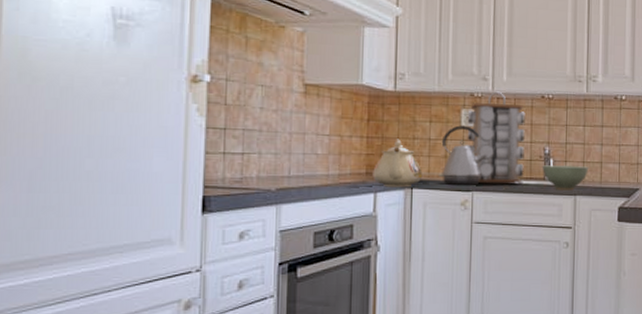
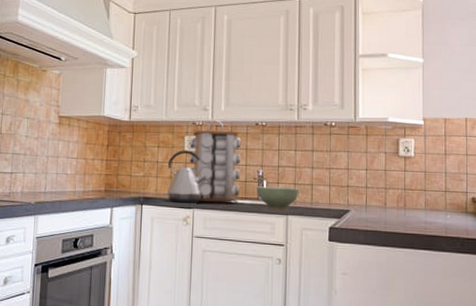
teapot: present [372,138,423,188] -> none [110,161,151,204]

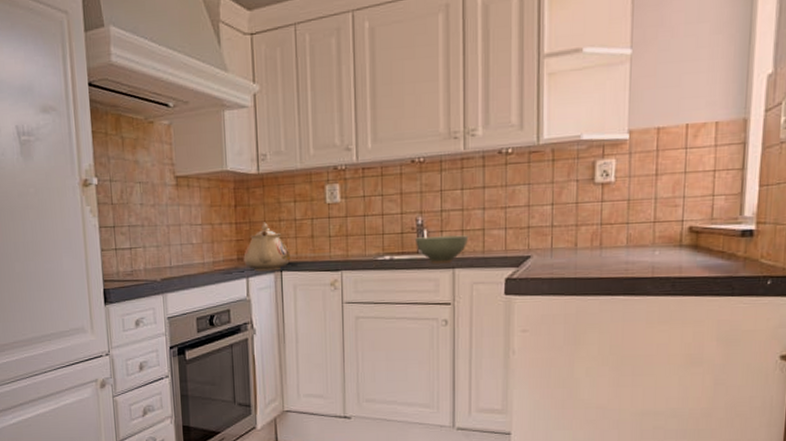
teapot: none [110,161,151,204] -> present [243,222,291,272]
kettle: present [165,150,207,204] -> none [307,202,355,266]
spice rack: present [189,120,241,203] -> none [332,161,395,262]

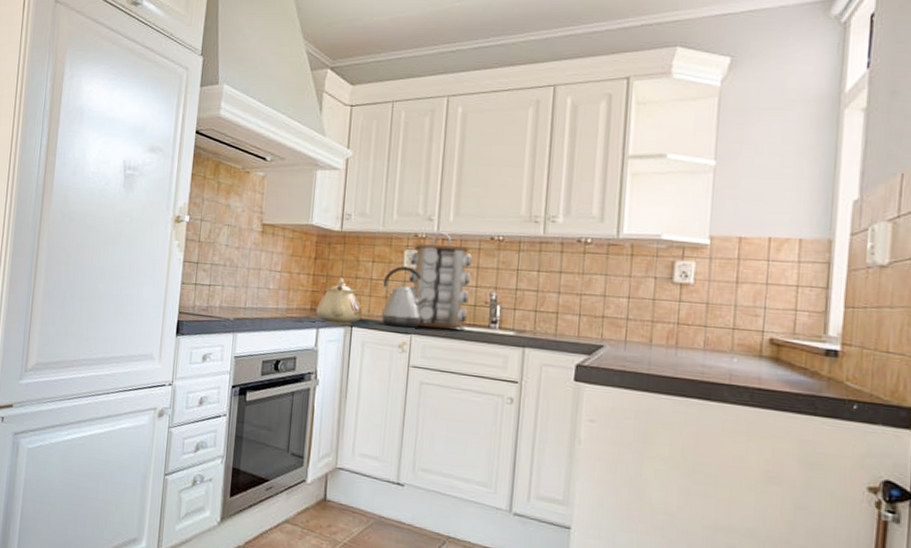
kettle: none [307,202,355,266] -> present [378,266,428,329]
spice rack: none [332,161,395,262] -> present [408,232,472,330]
bowl: present [414,235,469,264] -> none [487,312,542,342]

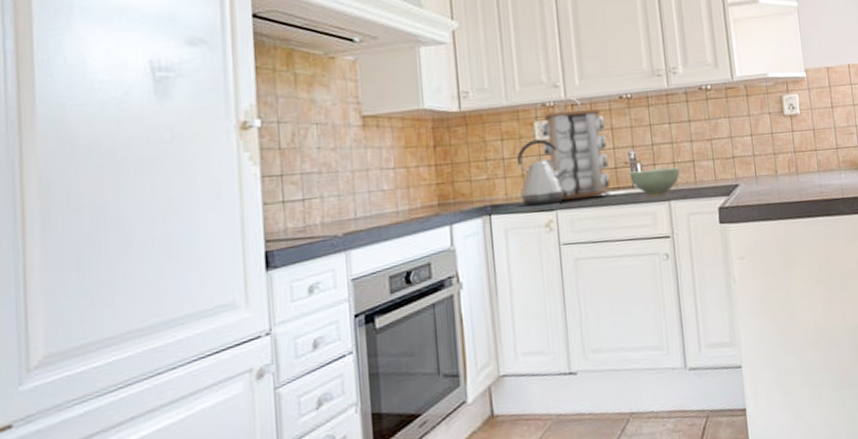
teapot: present [316,277,363,326] -> none [445,162,500,218]
bowl: none [487,312,542,342] -> present [628,167,681,198]

